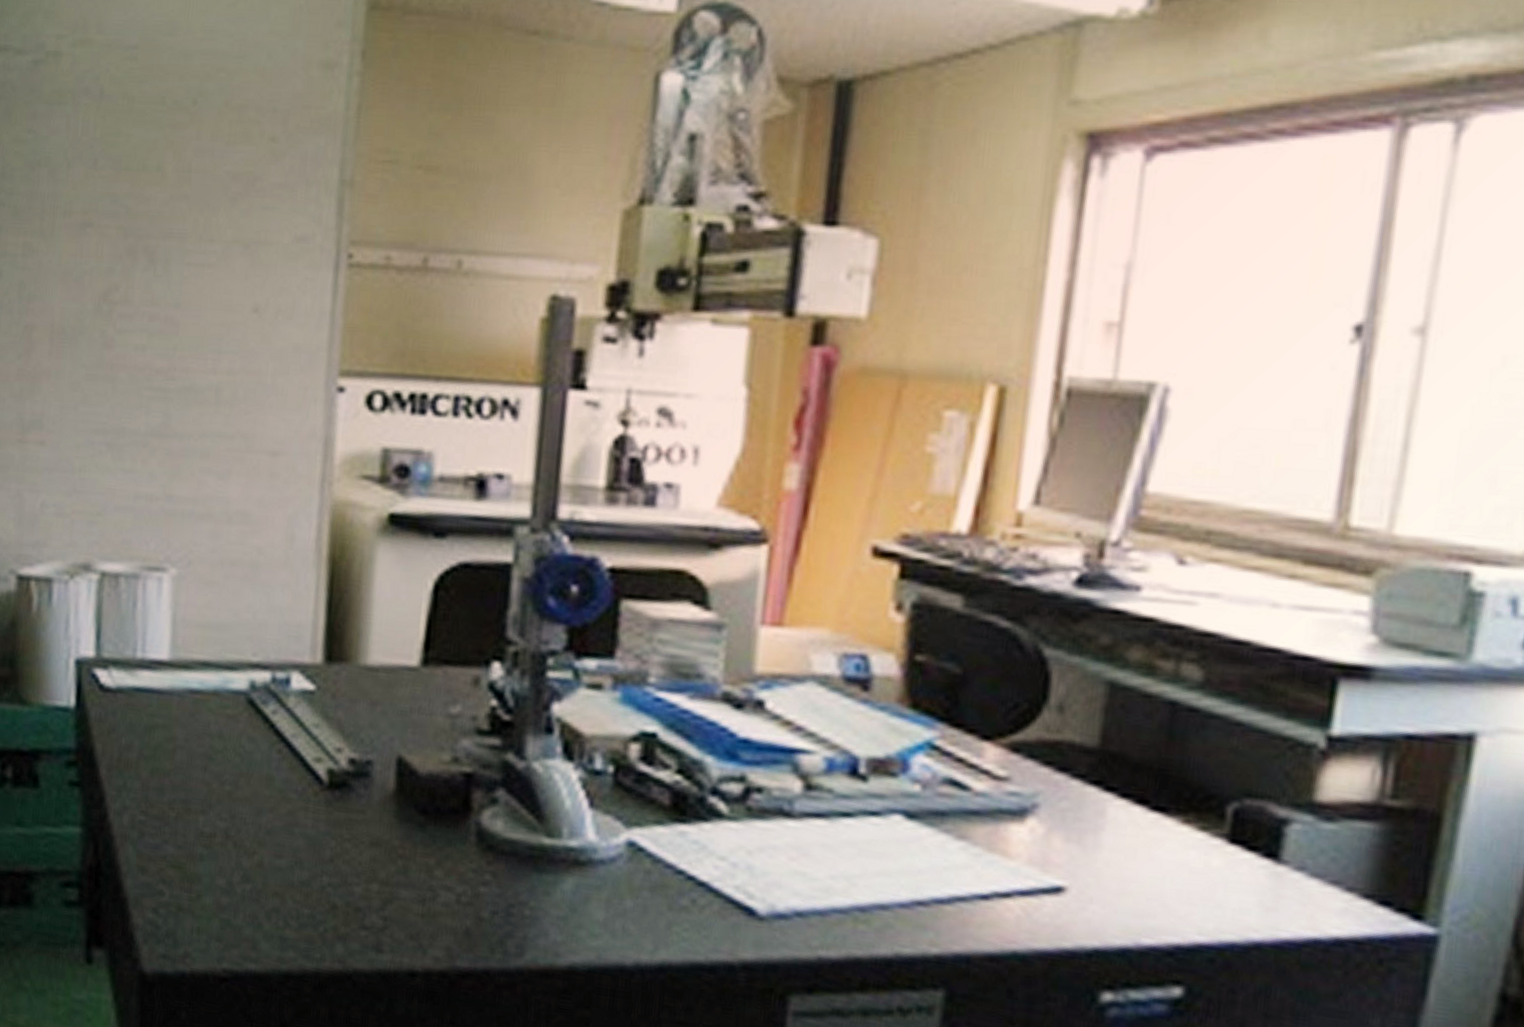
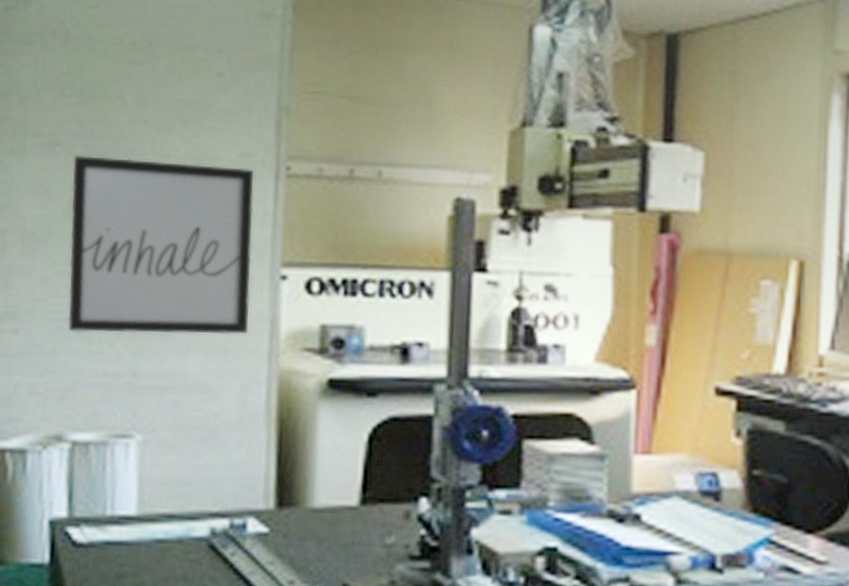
wall art: none [98,237,310,456] -> present [67,154,254,335]

